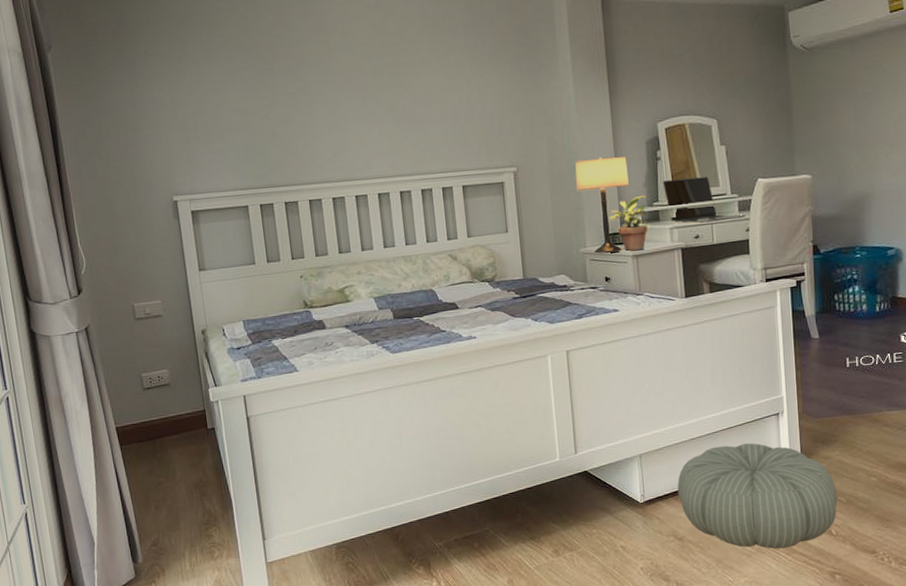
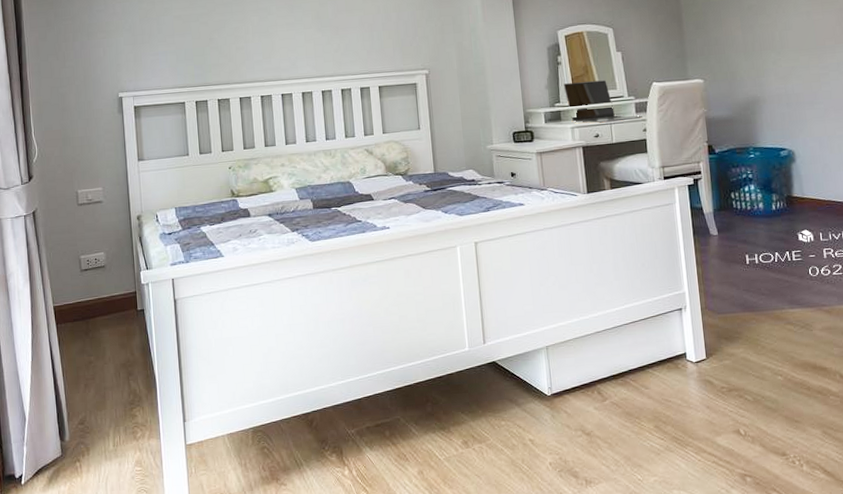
table lamp: present [575,156,630,254] -> none [482,60,533,150]
potted plant: present [609,195,650,251] -> none [514,96,553,148]
pouf: present [677,443,838,549] -> none [584,338,745,448]

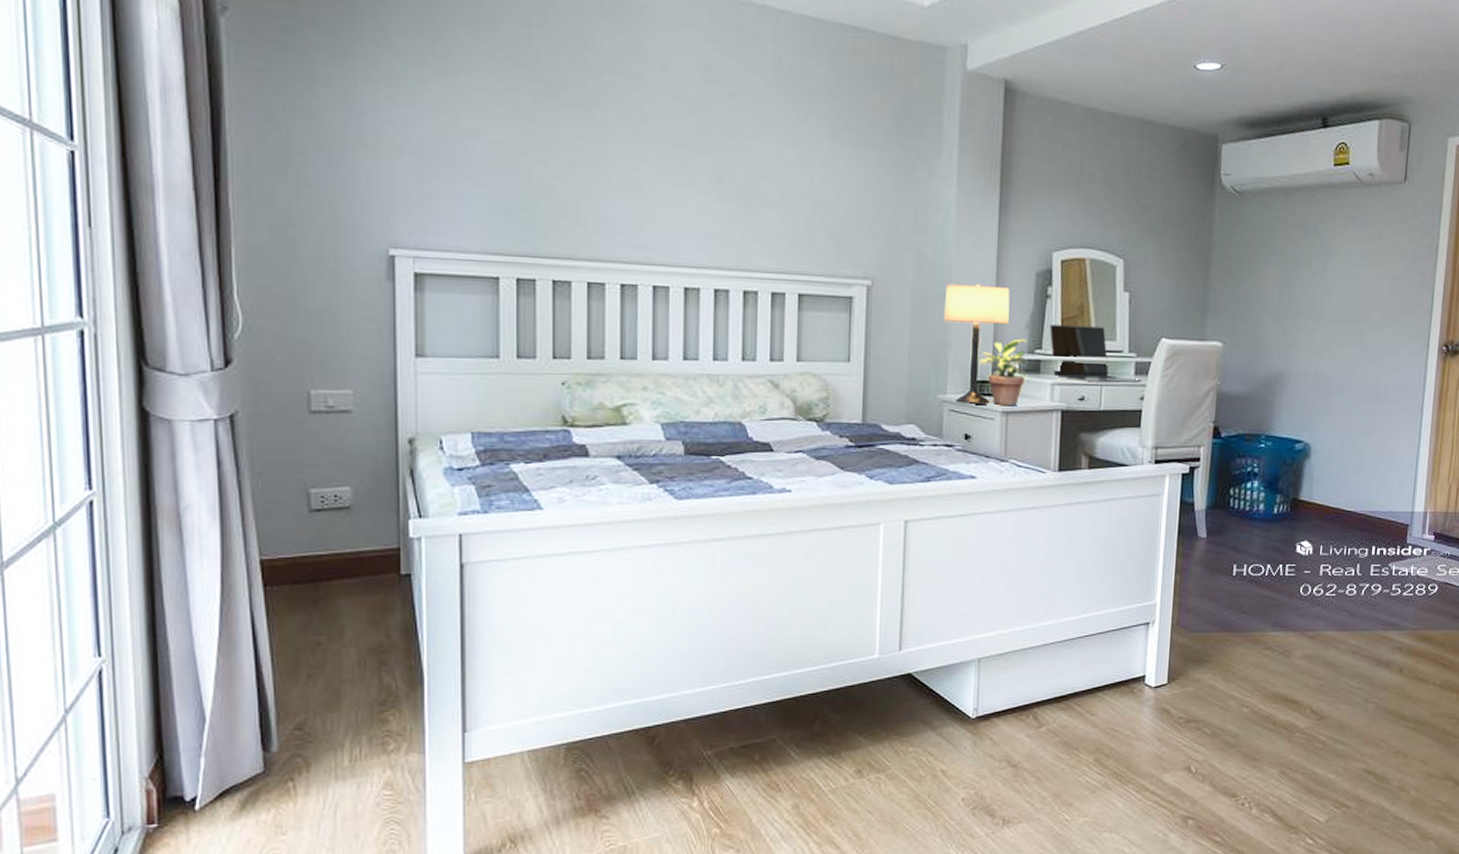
table lamp: none [482,60,533,150] -> present [943,283,1010,404]
potted plant: none [514,96,553,148] -> present [979,338,1028,405]

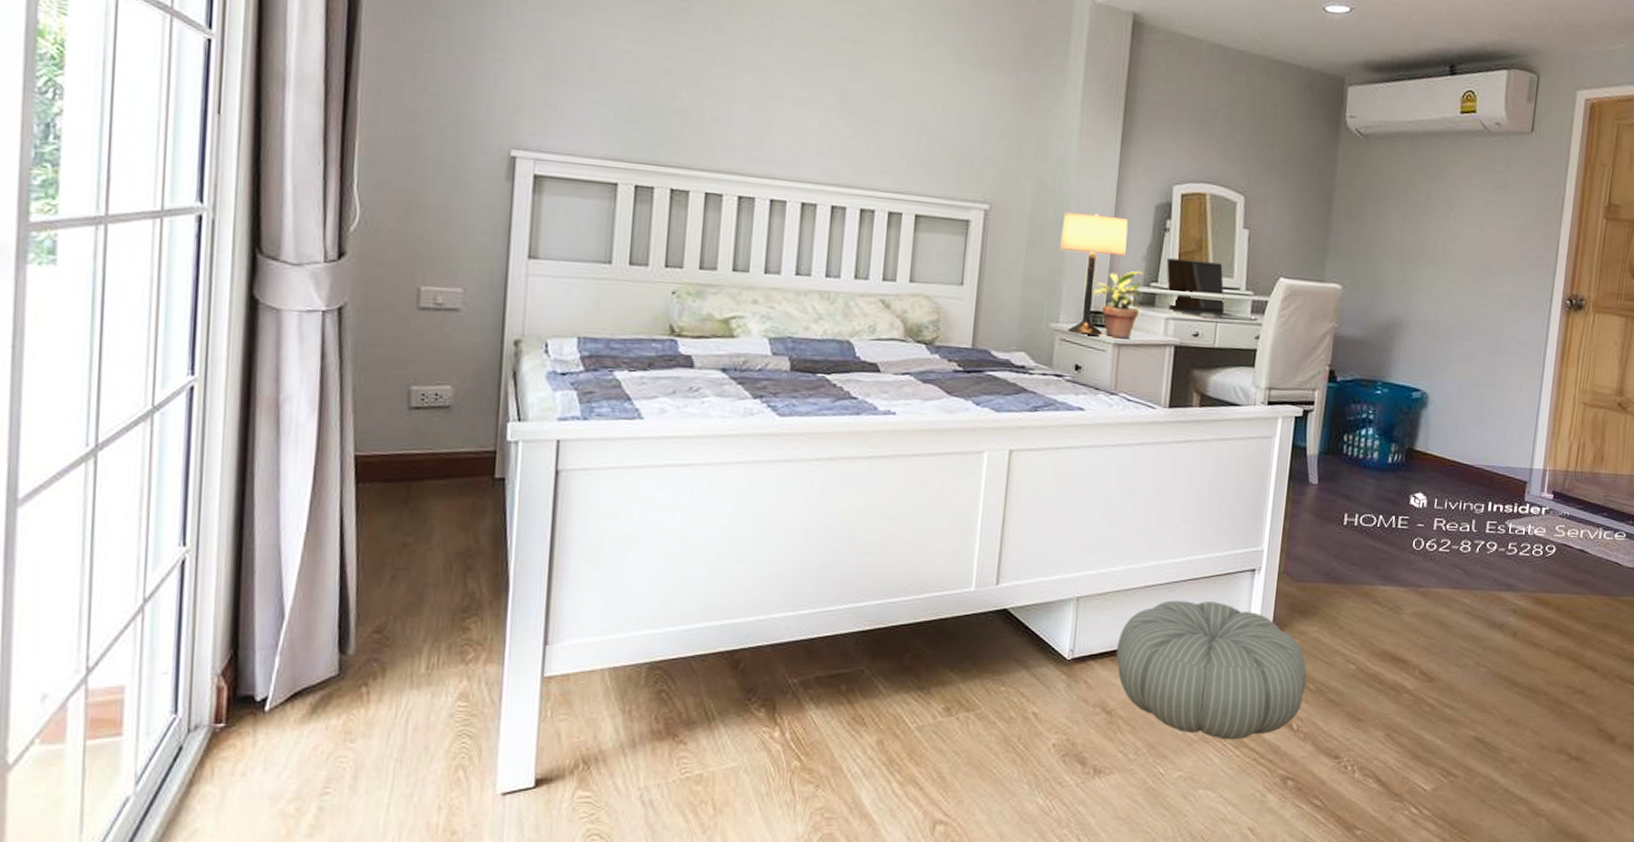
pouf: none [1018,656,1203,785] -> present [1116,600,1307,740]

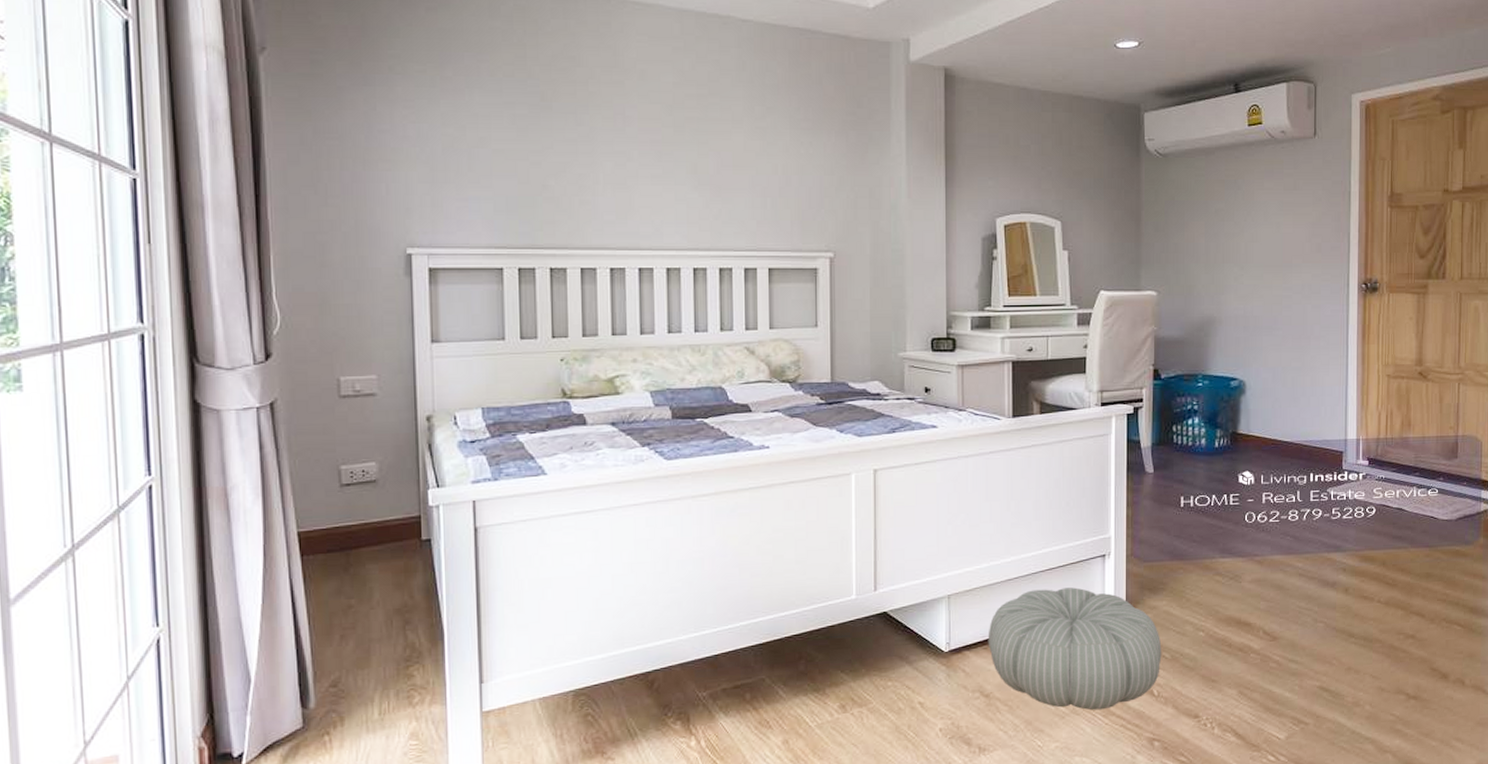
table lamp: present [1059,212,1129,336] -> none [900,250,961,360]
potted plant: present [1093,270,1144,338] -> none [934,298,980,359]
laptop: present [1166,258,1258,322] -> none [997,283,1084,335]

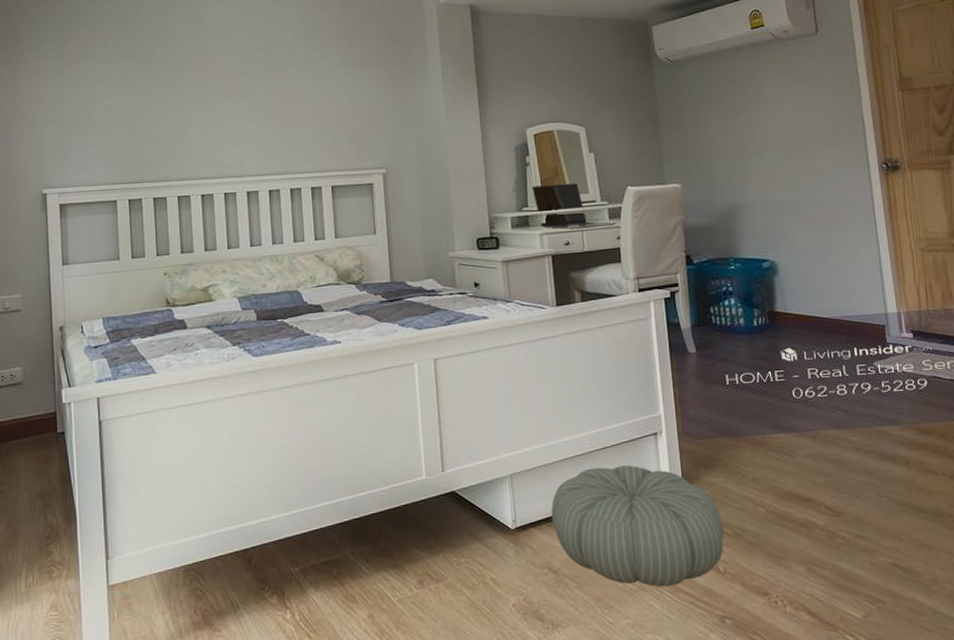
laptop: none [997,283,1084,335] -> present [531,183,616,230]

